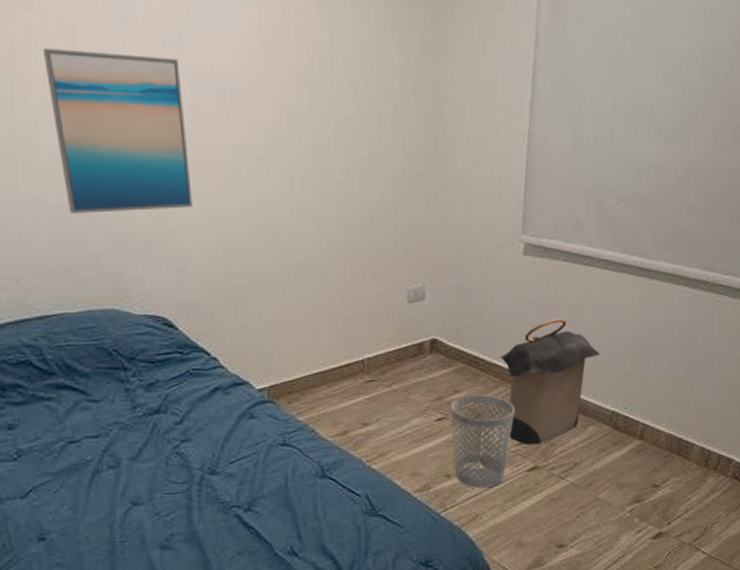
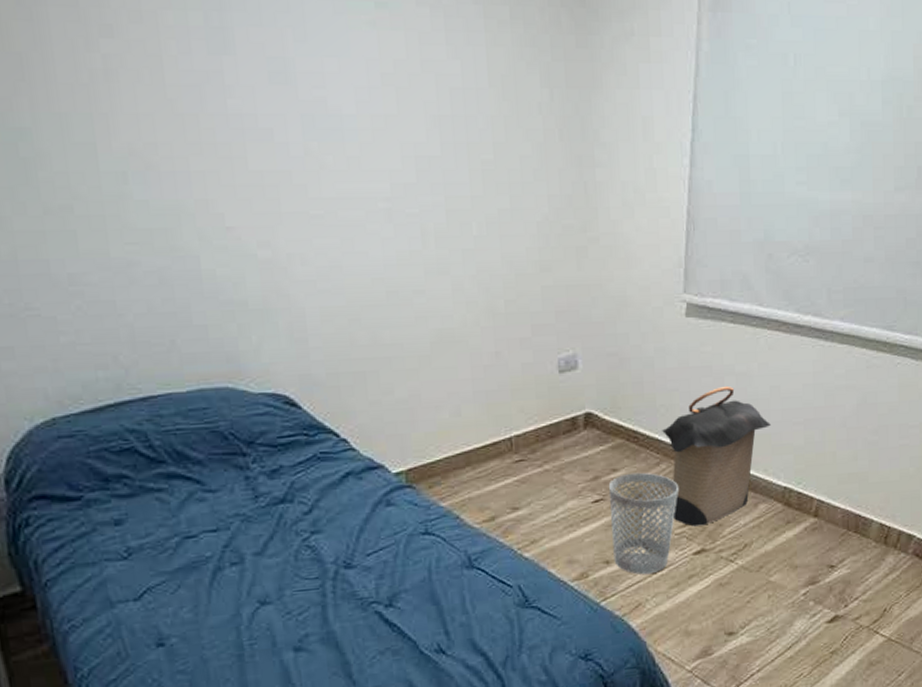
wall art: present [43,47,193,213] -> none [128,83,312,279]

